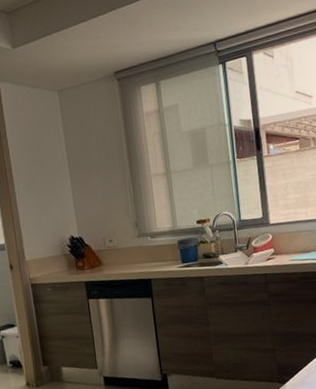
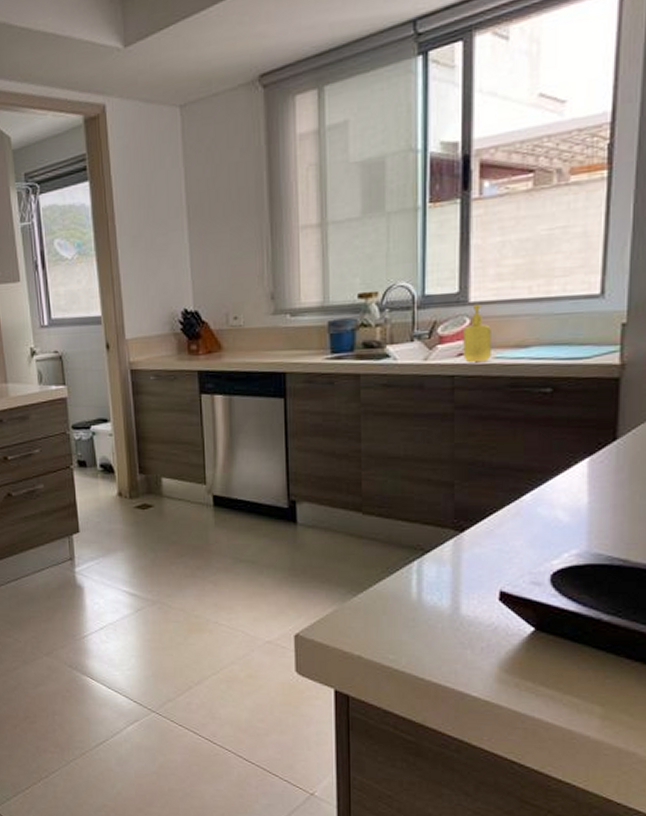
soap dispenser: none [268,225,288,265] -> present [463,305,491,363]

